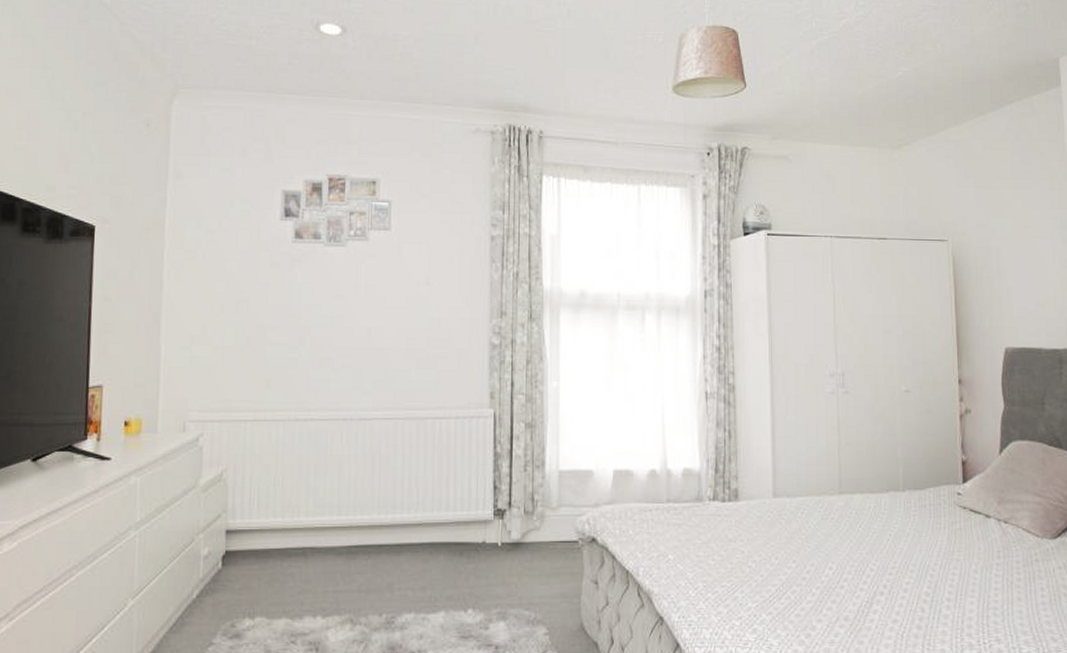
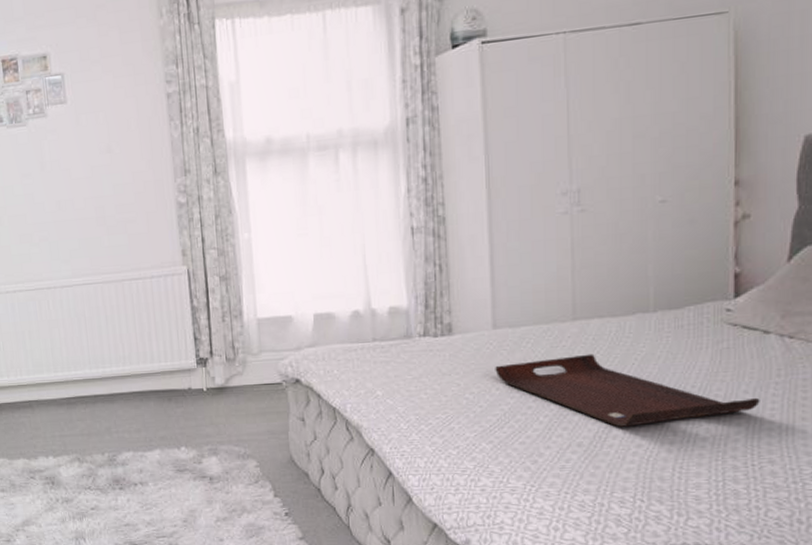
serving tray: none [775,527,987,601] -> present [495,354,760,427]

